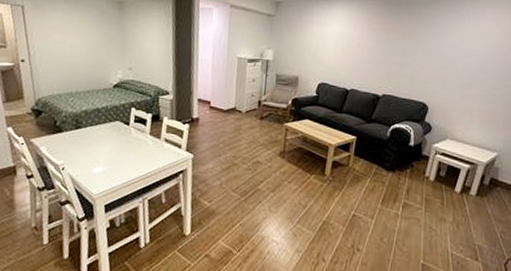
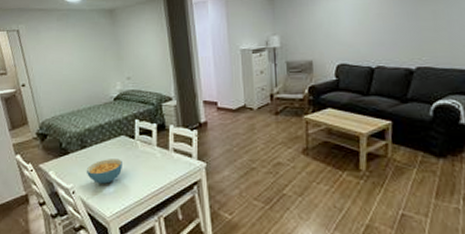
cereal bowl: none [77,141,115,164] -> present [86,159,122,184]

